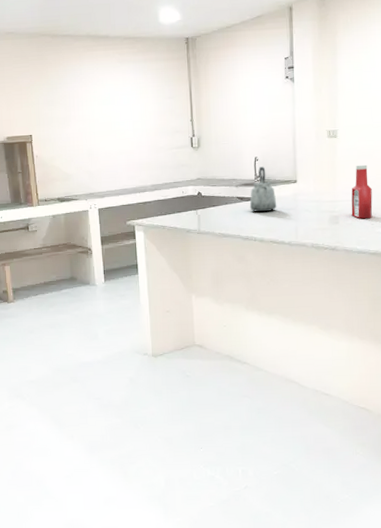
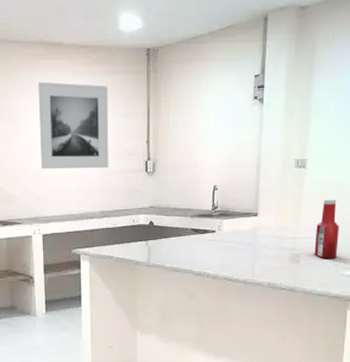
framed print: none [88,70,157,149] -> present [38,81,109,170]
kettle: present [249,166,277,213] -> none [204,197,234,247]

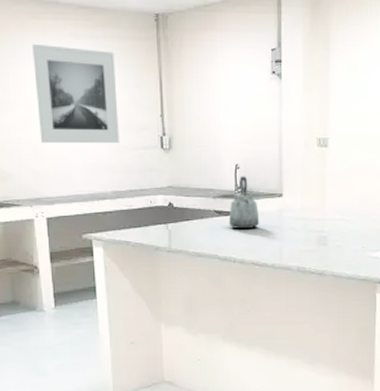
kettle: none [204,197,234,247] -> present [228,176,260,230]
ketchup bottle: present [314,199,339,258] -> none [341,179,364,240]

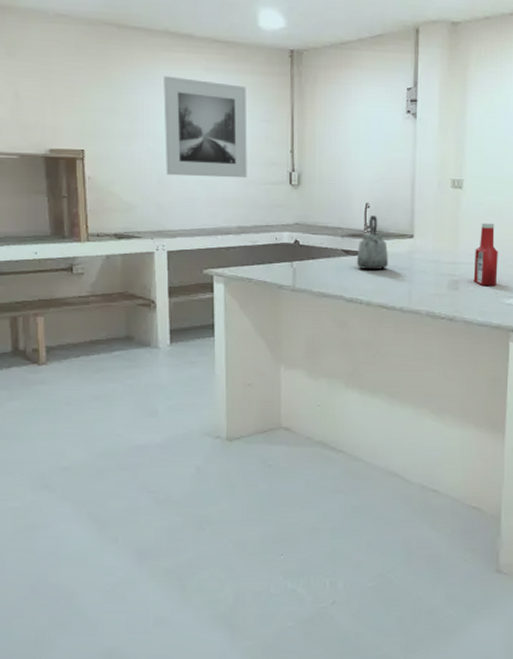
ketchup bottle: none [341,179,364,240] -> present [473,222,498,286]

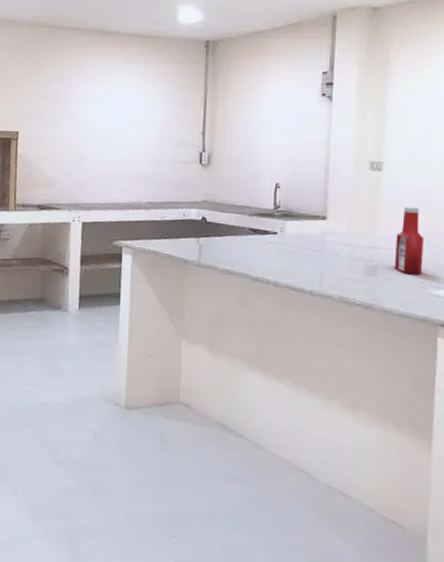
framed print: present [164,75,247,178] -> none [86,67,163,158]
kettle: present [356,215,389,271] -> none [264,195,299,251]

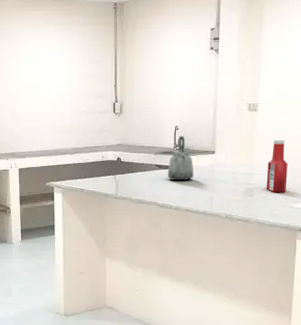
kettle: none [264,195,299,251] -> present [167,136,194,181]

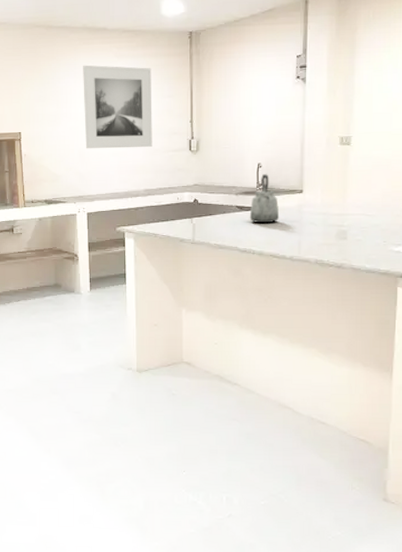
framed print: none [15,30,80,109] -> present [83,65,153,149]
ketchup bottle: present [266,139,288,192] -> none [361,175,386,234]

